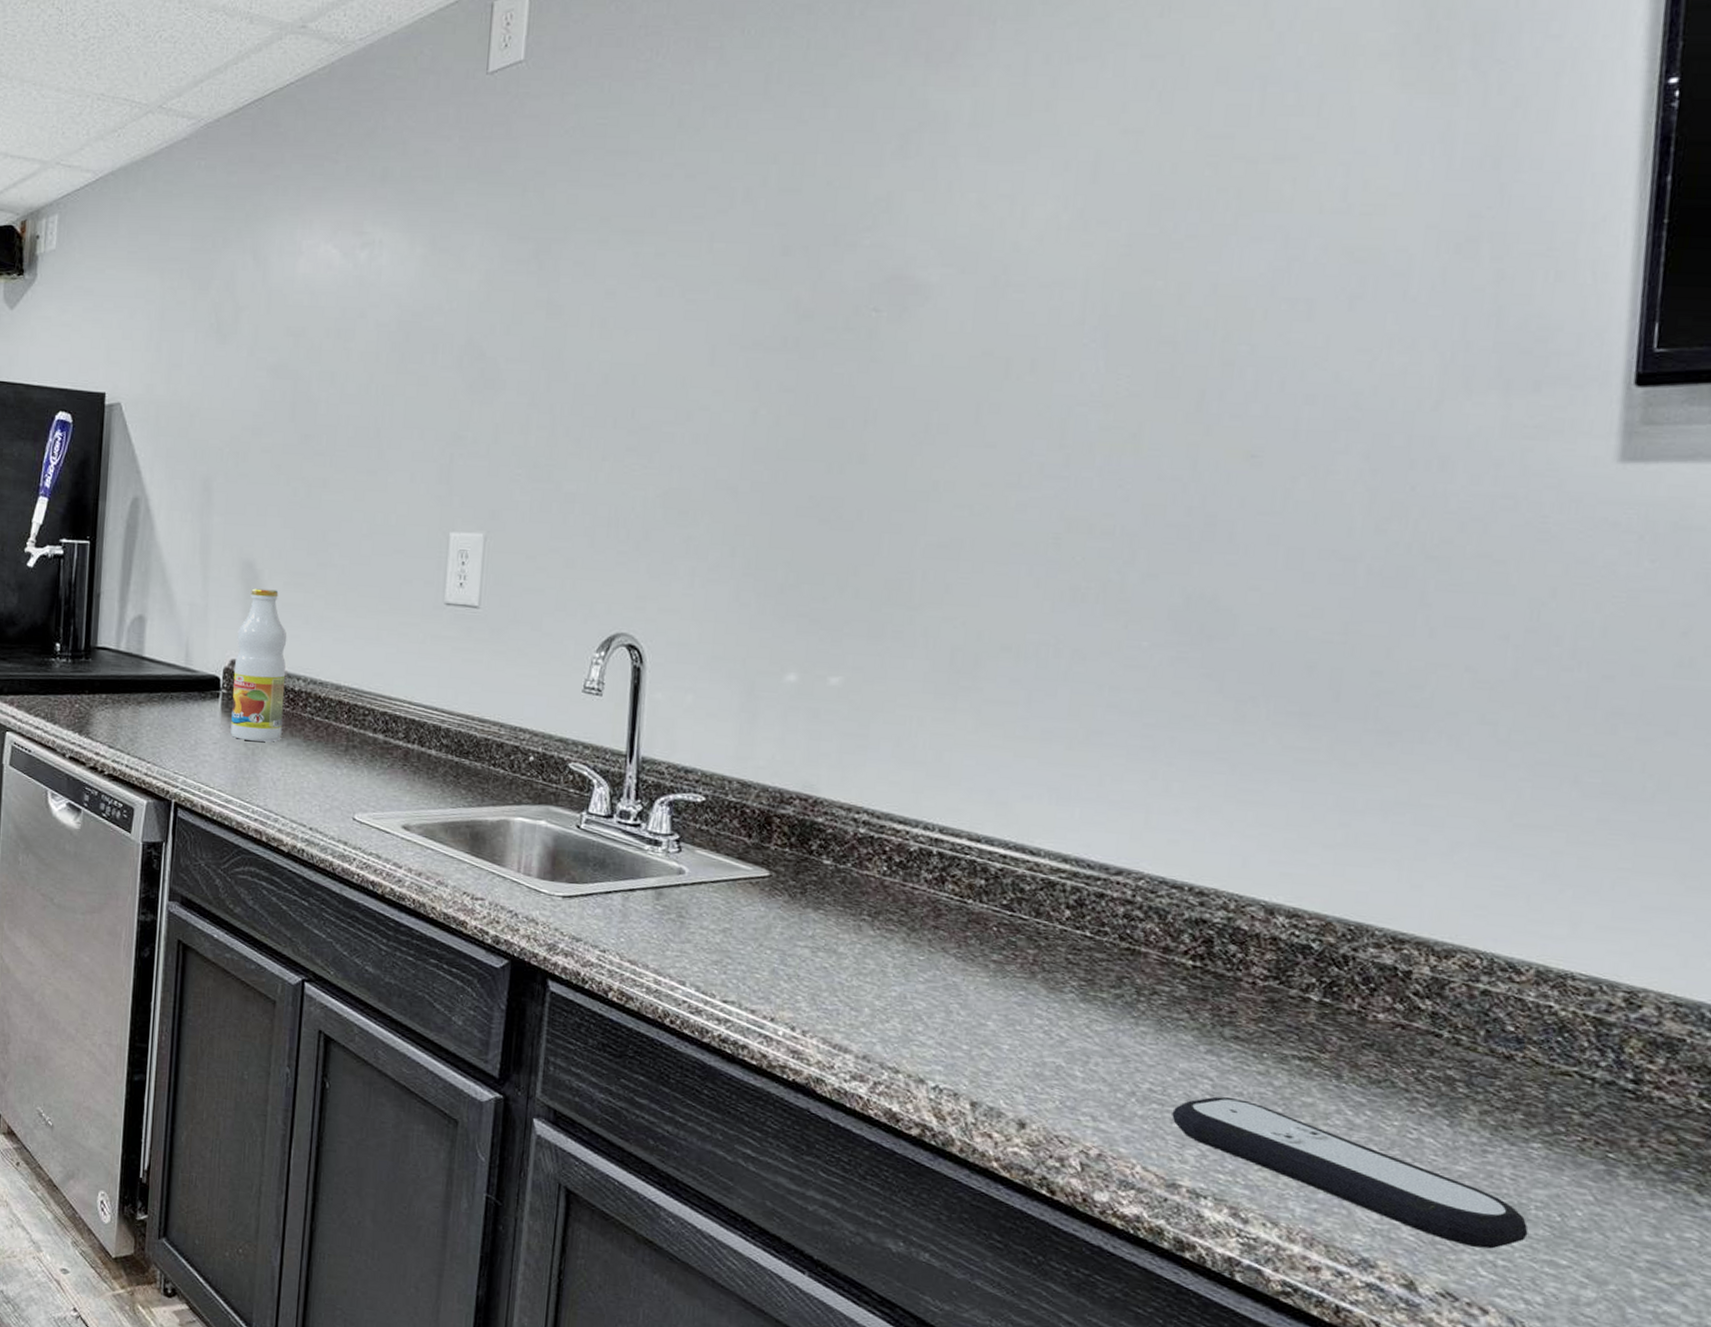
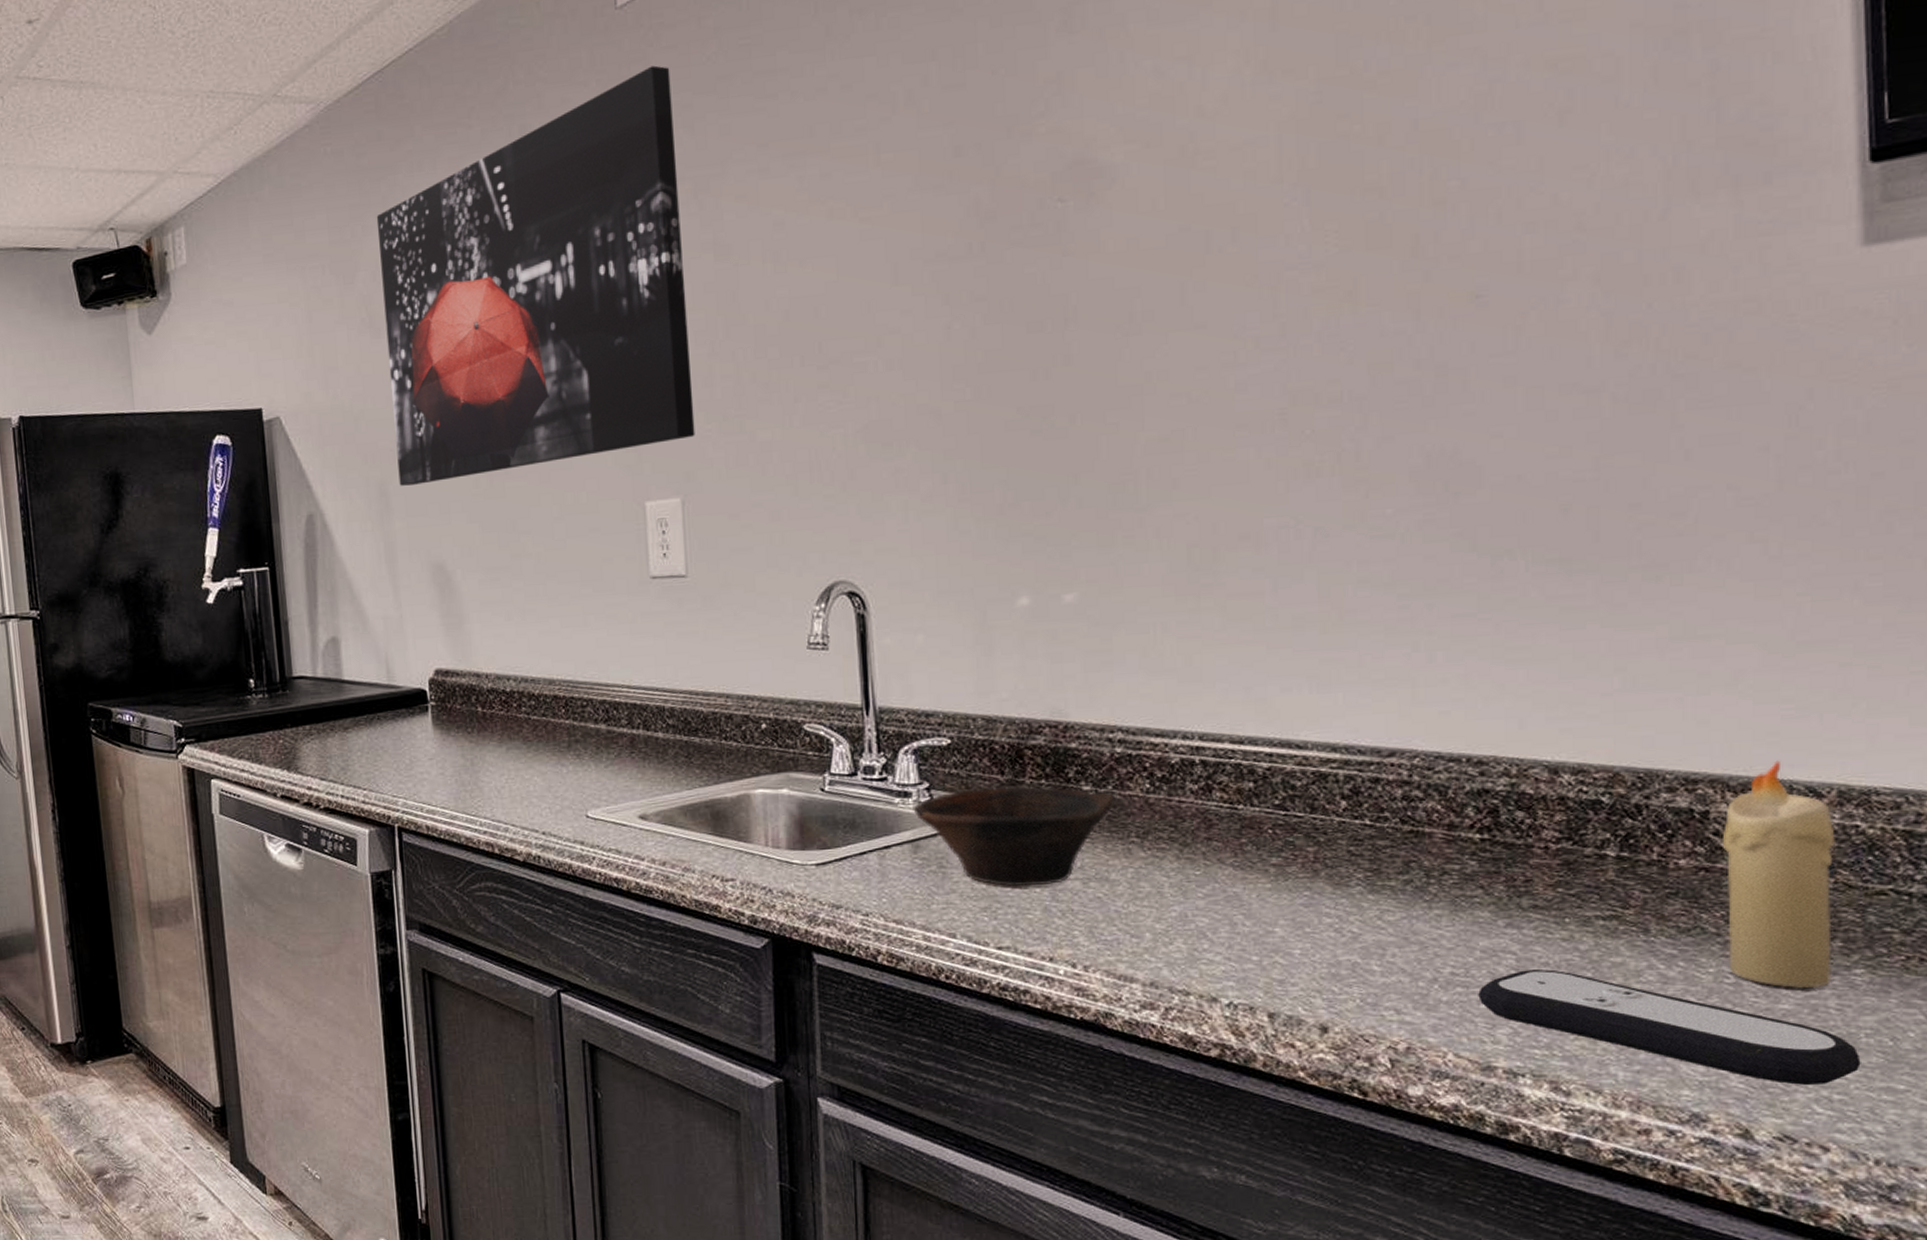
wall art: none [223,131,529,485] -> present [376,65,695,486]
beverage bottle: present [230,588,287,742] -> none [437,589,499,751]
bowl: none [661,846,854,948] -> present [913,787,1116,887]
candle: none [1413,933,1530,1155] -> present [1721,760,1835,988]

